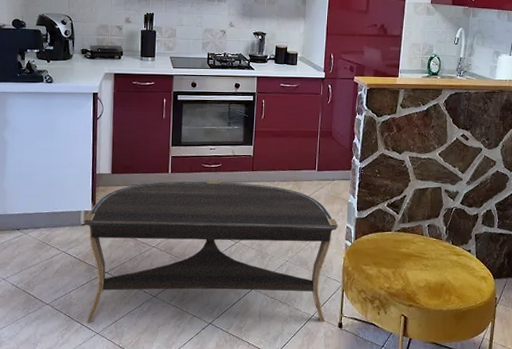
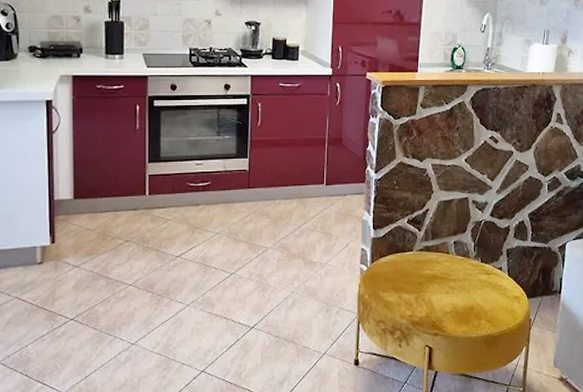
coffee table: present [83,180,339,323] -> none [40,202,352,380]

